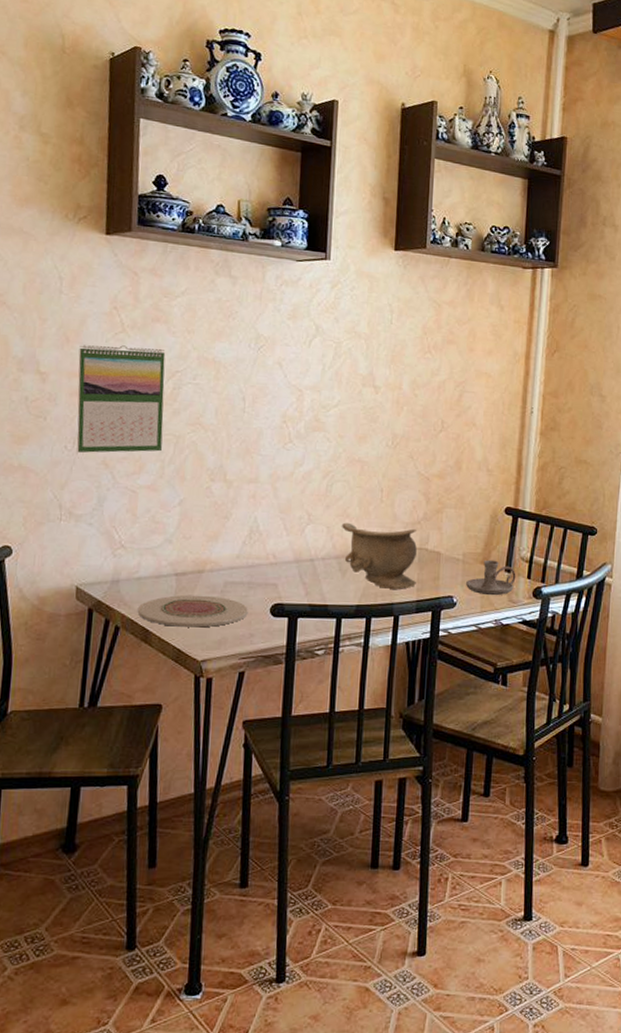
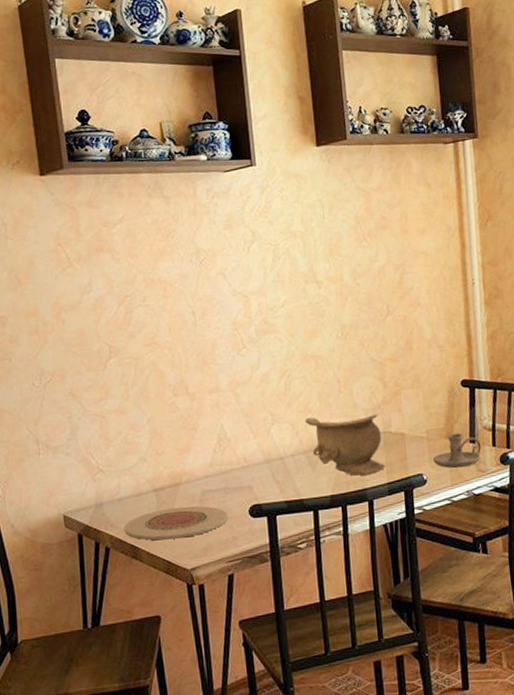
calendar: present [77,345,166,453] -> none [32,277,123,388]

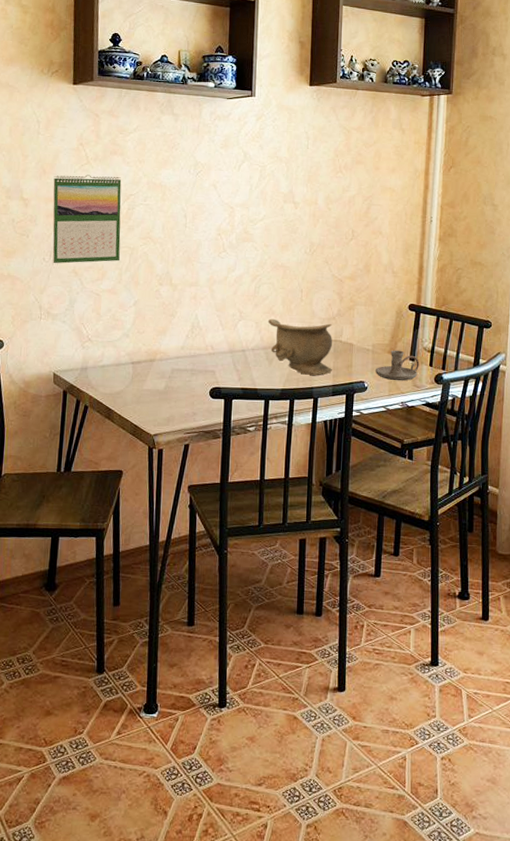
calendar: none [32,277,123,388] -> present [52,175,122,264]
plate: present [125,505,229,541] -> none [103,379,191,407]

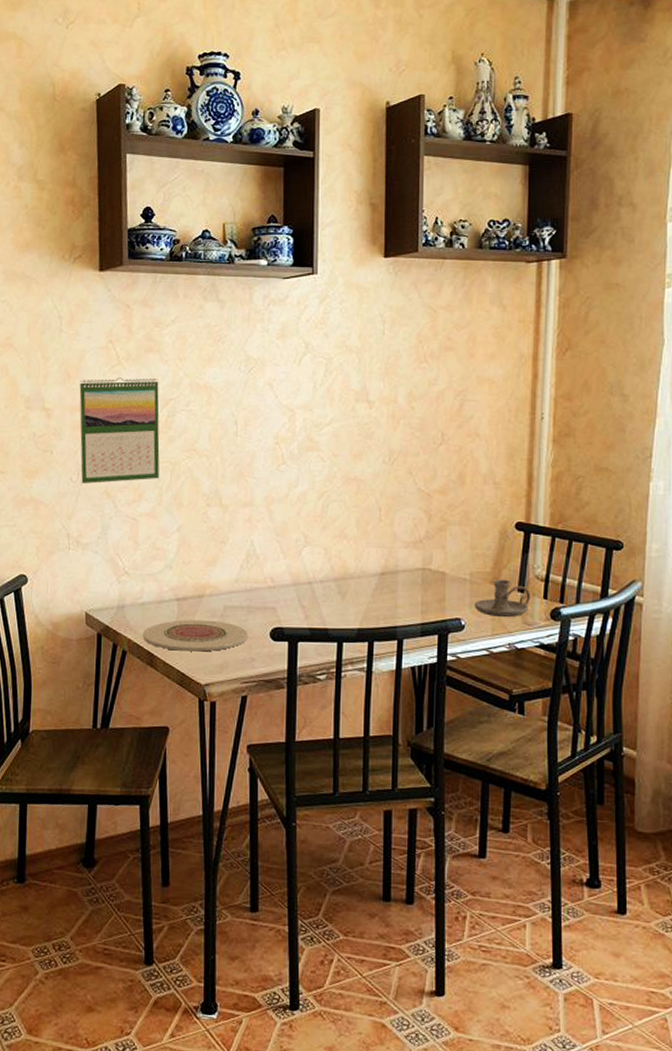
plate: none [103,379,191,407] -> present [143,619,248,652]
decorative bowl: present [267,318,332,376] -> none [338,543,420,613]

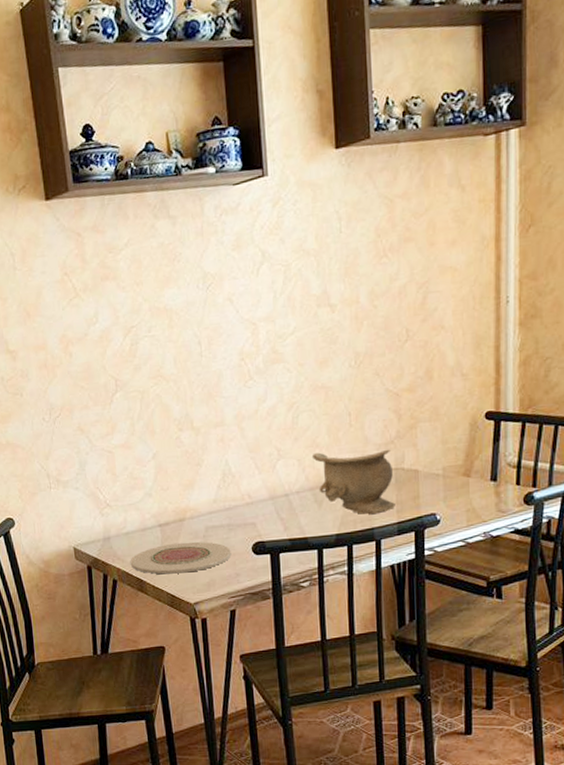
calendar: present [79,377,160,484] -> none [40,307,129,423]
decorative bowl: none [338,543,420,613] -> present [311,449,395,515]
candle holder: present [473,579,530,618] -> none [448,470,503,509]

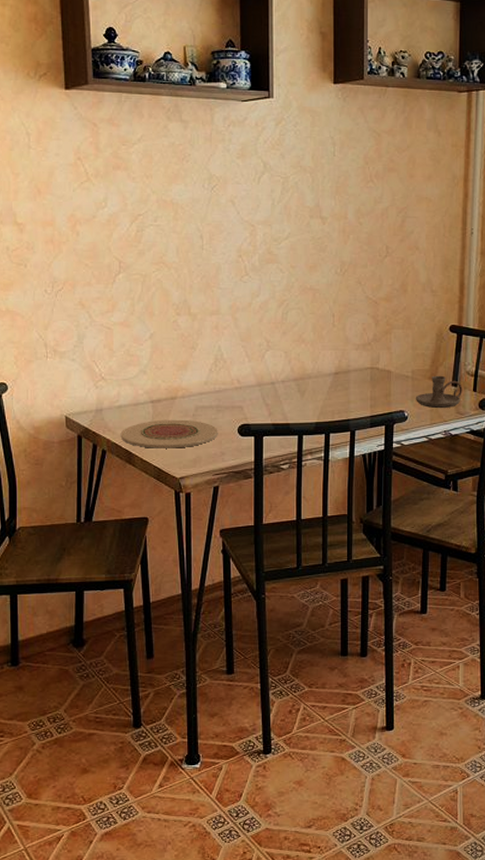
decorative bowl: present [311,449,395,515] -> none [297,347,369,407]
candle holder: none [448,470,503,509] -> present [415,375,462,409]

